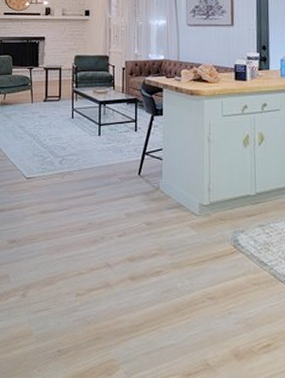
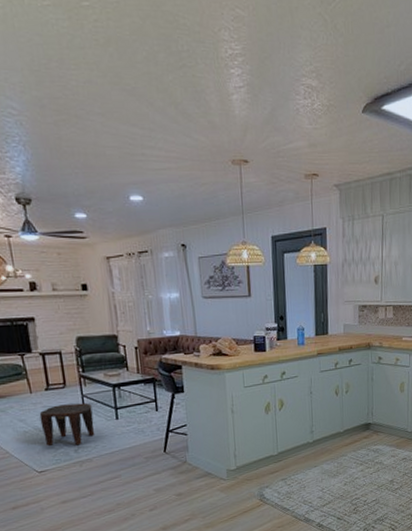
stool: none [35,116,79,157] -> present [39,403,95,446]

